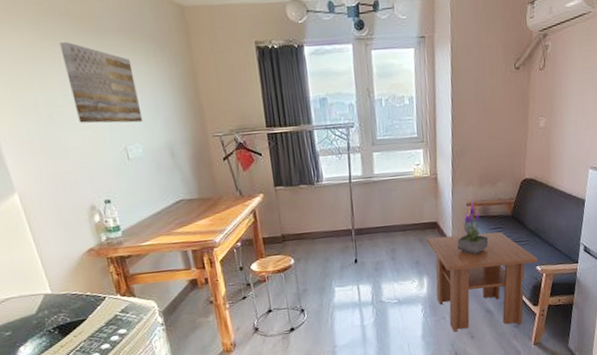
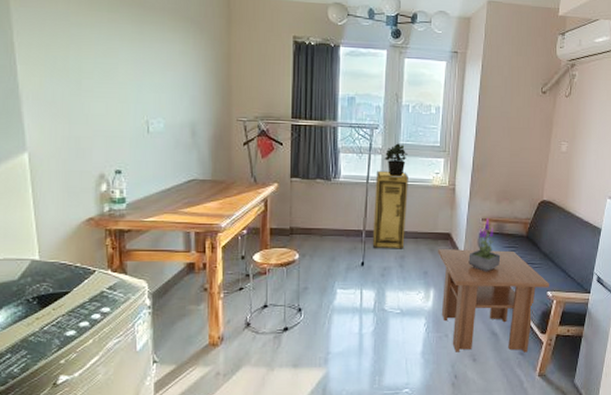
wall art: present [59,42,143,124] -> none [102,14,170,98]
storage cabinet: none [357,167,394,245] -> present [372,170,408,249]
potted plant: none [363,139,386,173] -> present [384,143,407,177]

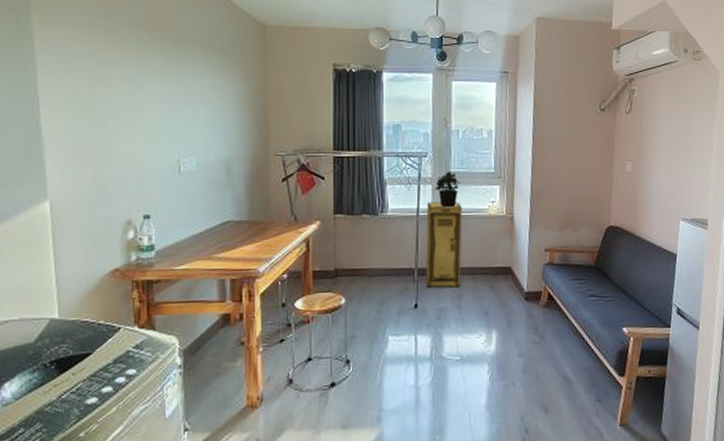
coffee table: present [438,249,550,353] -> none [499,283,625,403]
potted plant: present [468,217,501,272] -> none [532,247,568,309]

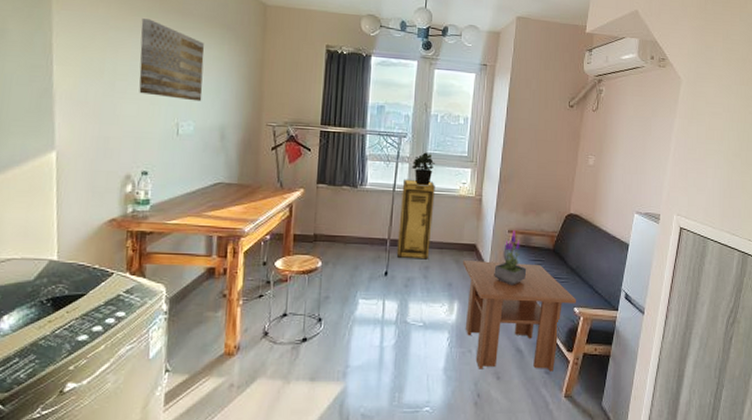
wall art: none [132,50,203,135] -> present [139,18,205,102]
coffee table: none [499,283,625,403] -> present [463,261,577,372]
potted plant: none [532,247,568,309] -> present [494,229,527,286]

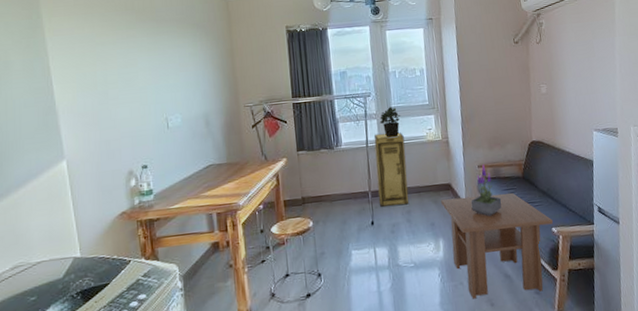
wall art: present [139,18,205,102] -> none [122,31,185,97]

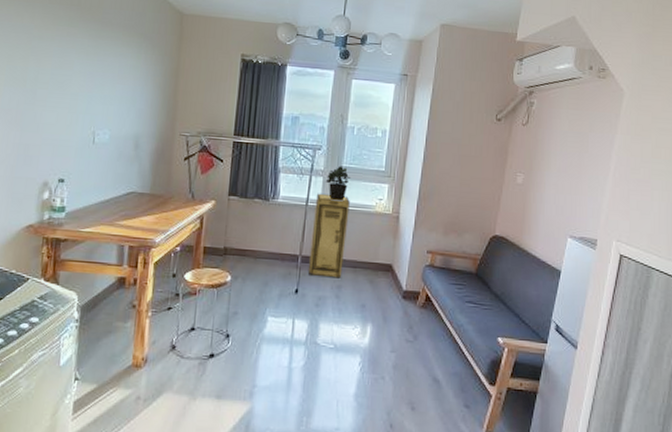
coffee table: present [441,193,554,299] -> none [378,281,501,406]
potted plant: present [470,164,502,217] -> none [410,250,447,310]

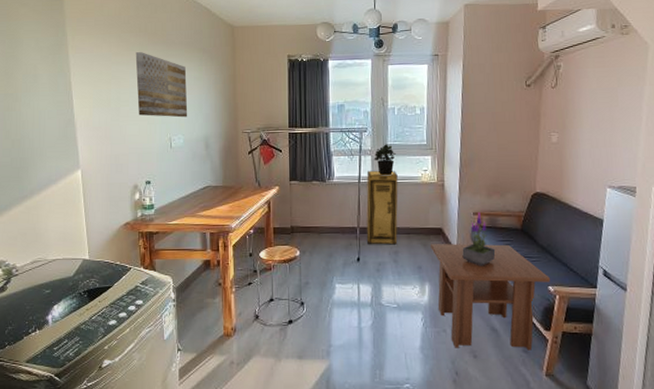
wall art: none [58,28,122,110] -> present [135,52,188,118]
coffee table: none [378,281,501,406] -> present [431,243,551,350]
potted plant: none [410,250,447,310] -> present [462,211,496,266]

